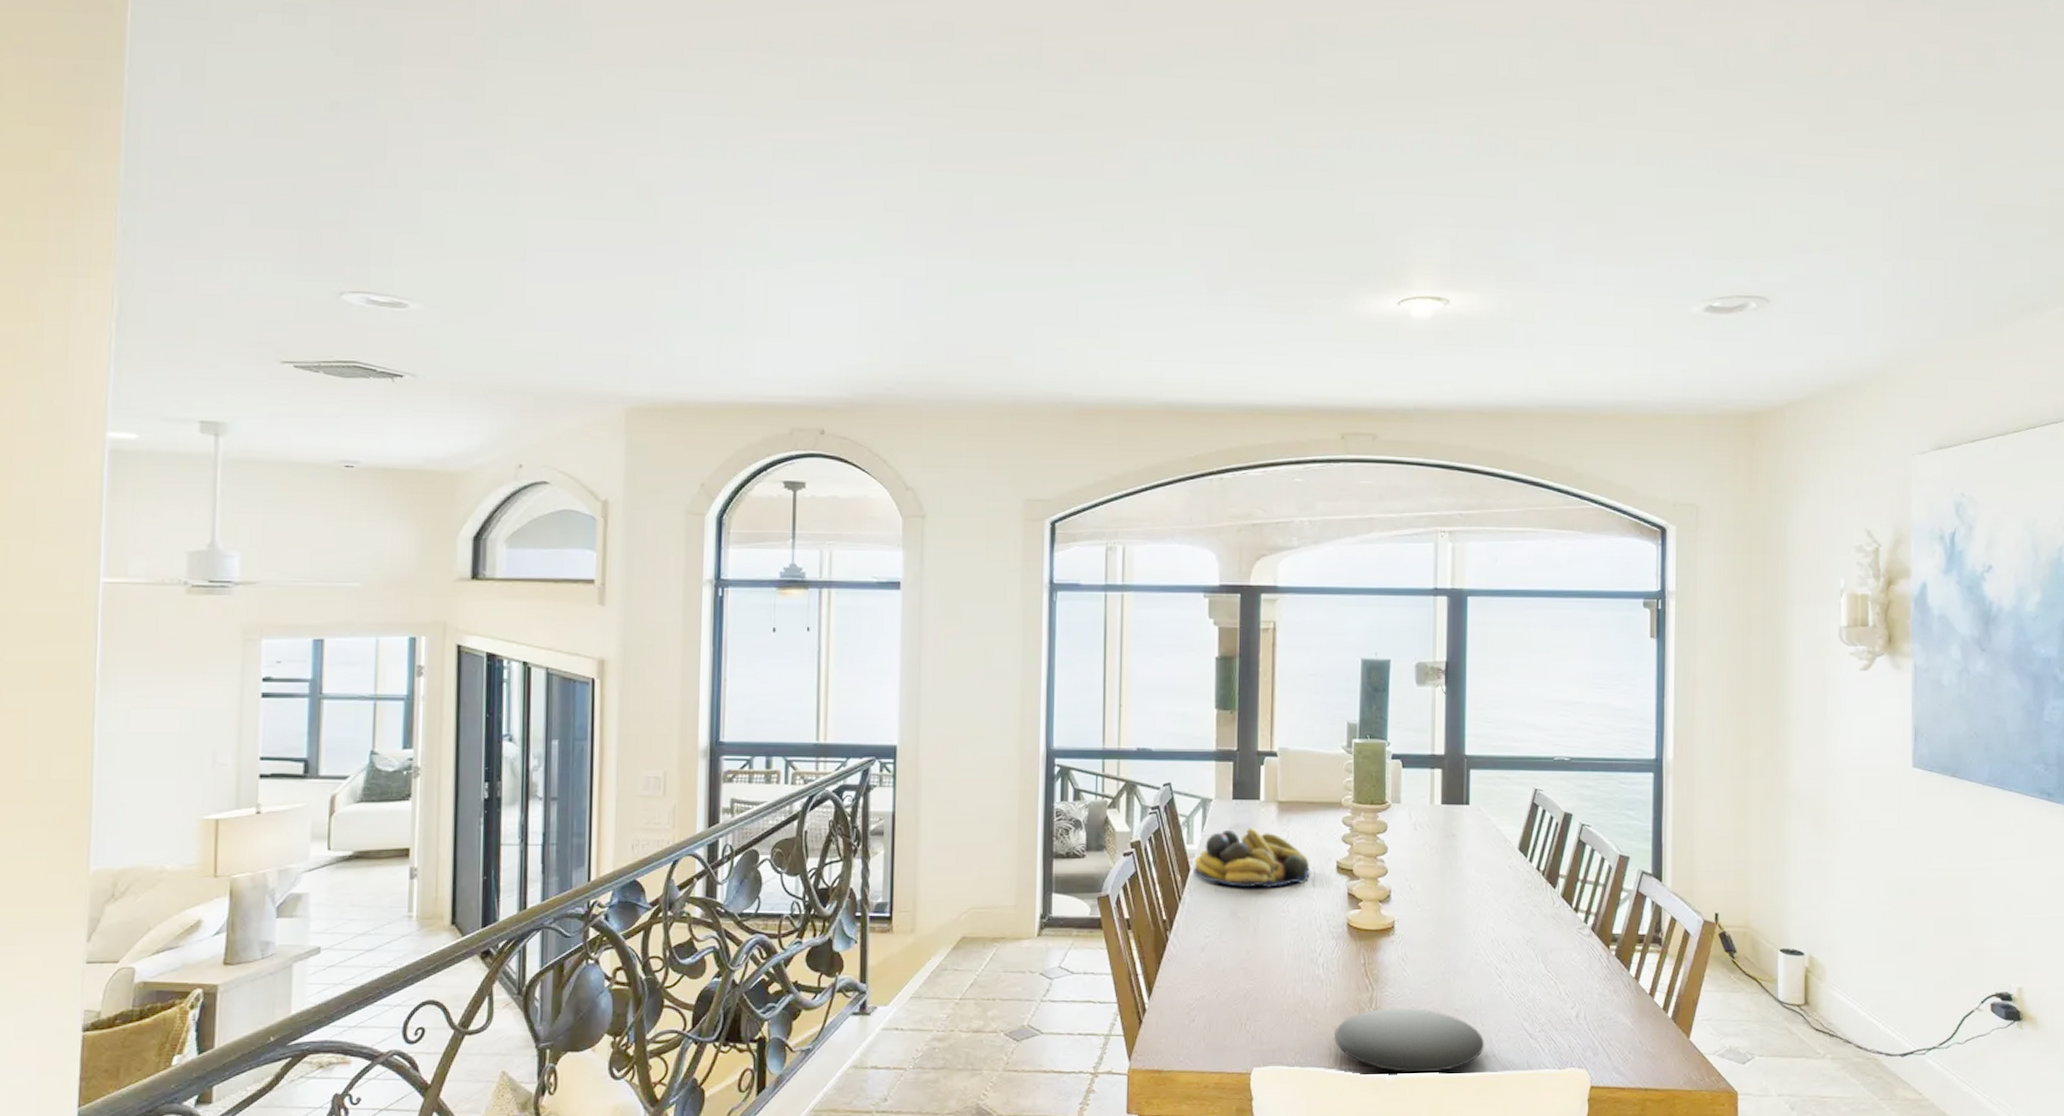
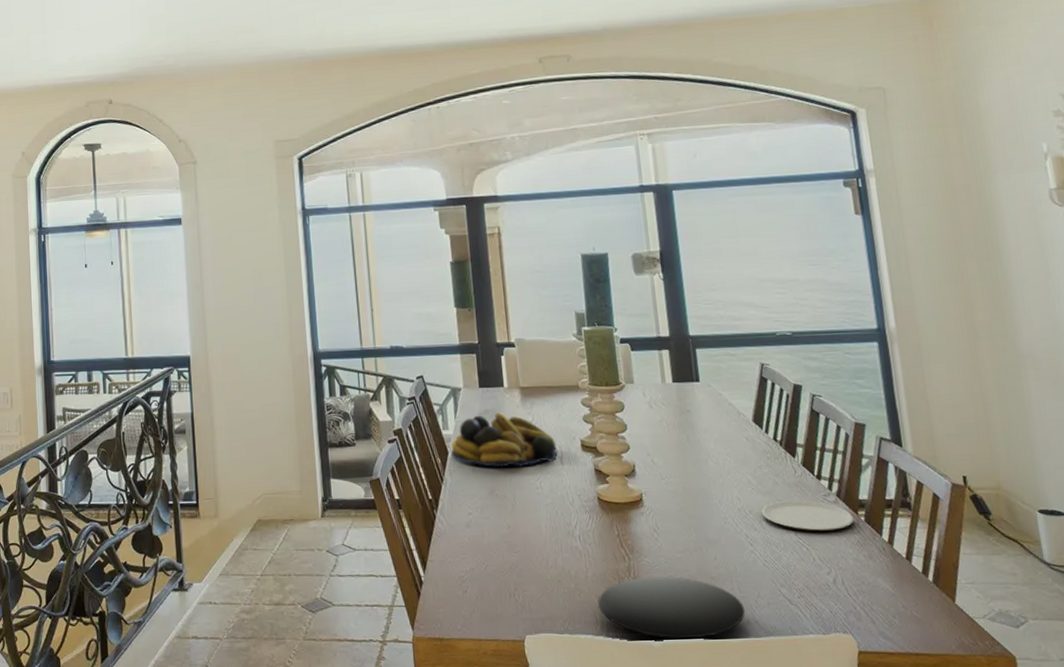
plate: none [1514,932,1605,966] -> present [761,500,854,532]

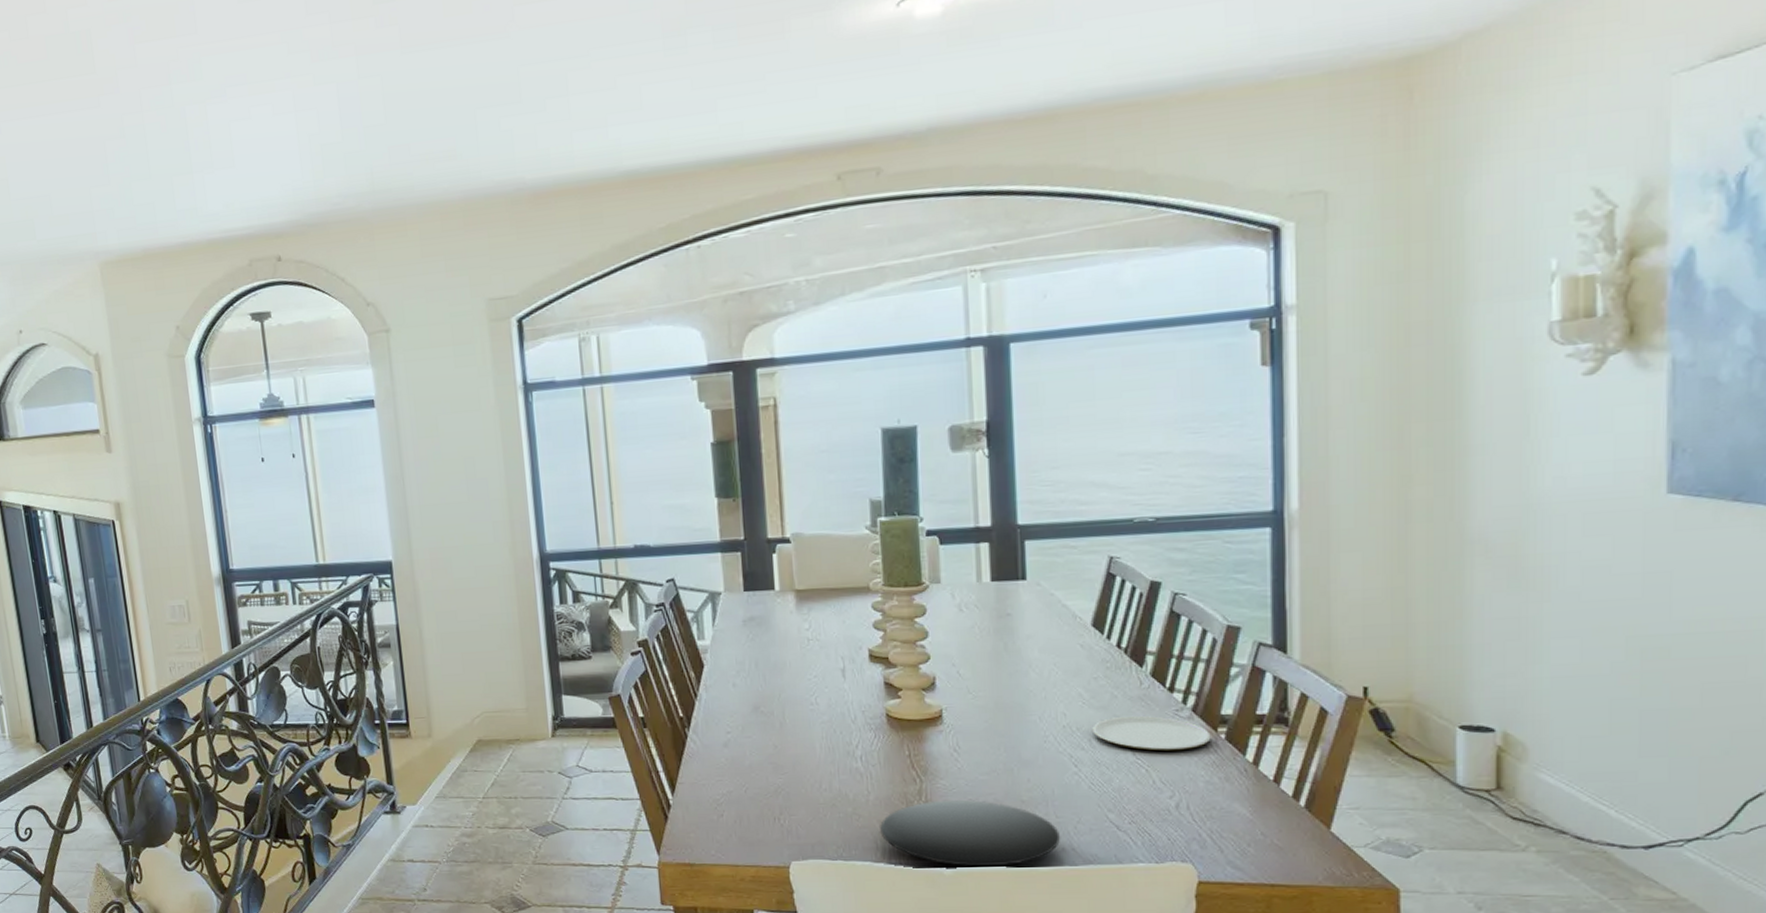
fruit bowl: present [451,412,558,468] -> none [707,619,839,682]

